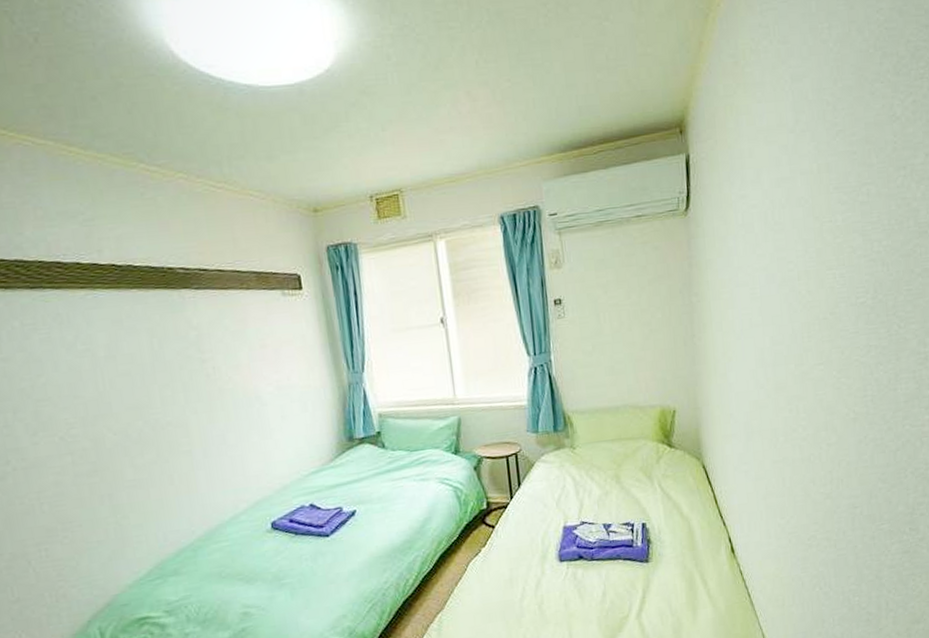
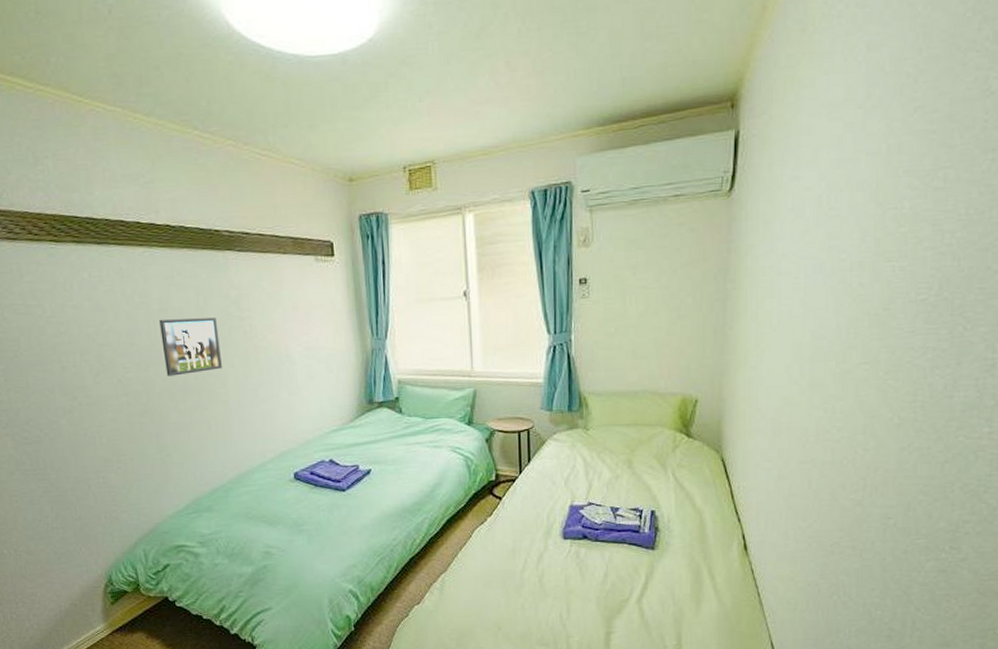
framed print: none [107,361,183,429] -> present [159,317,222,376]

